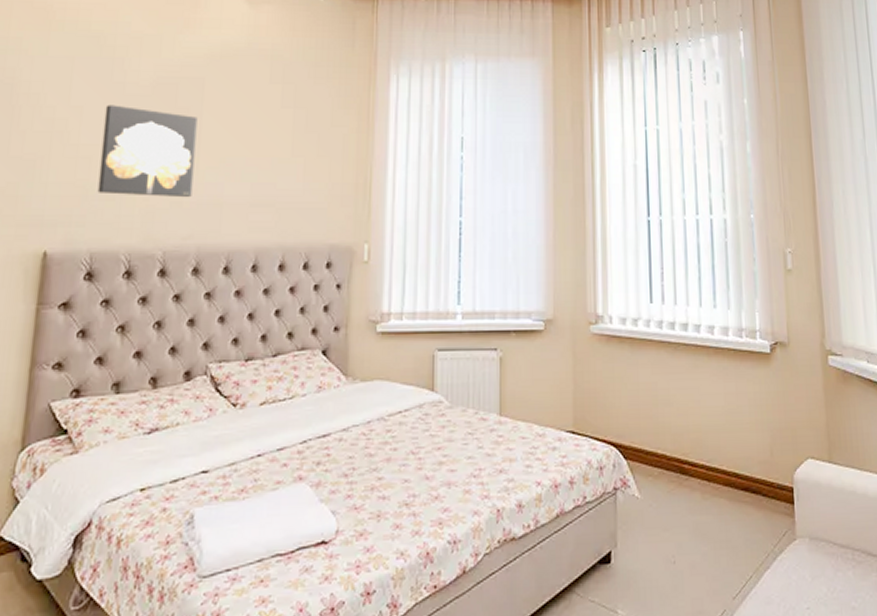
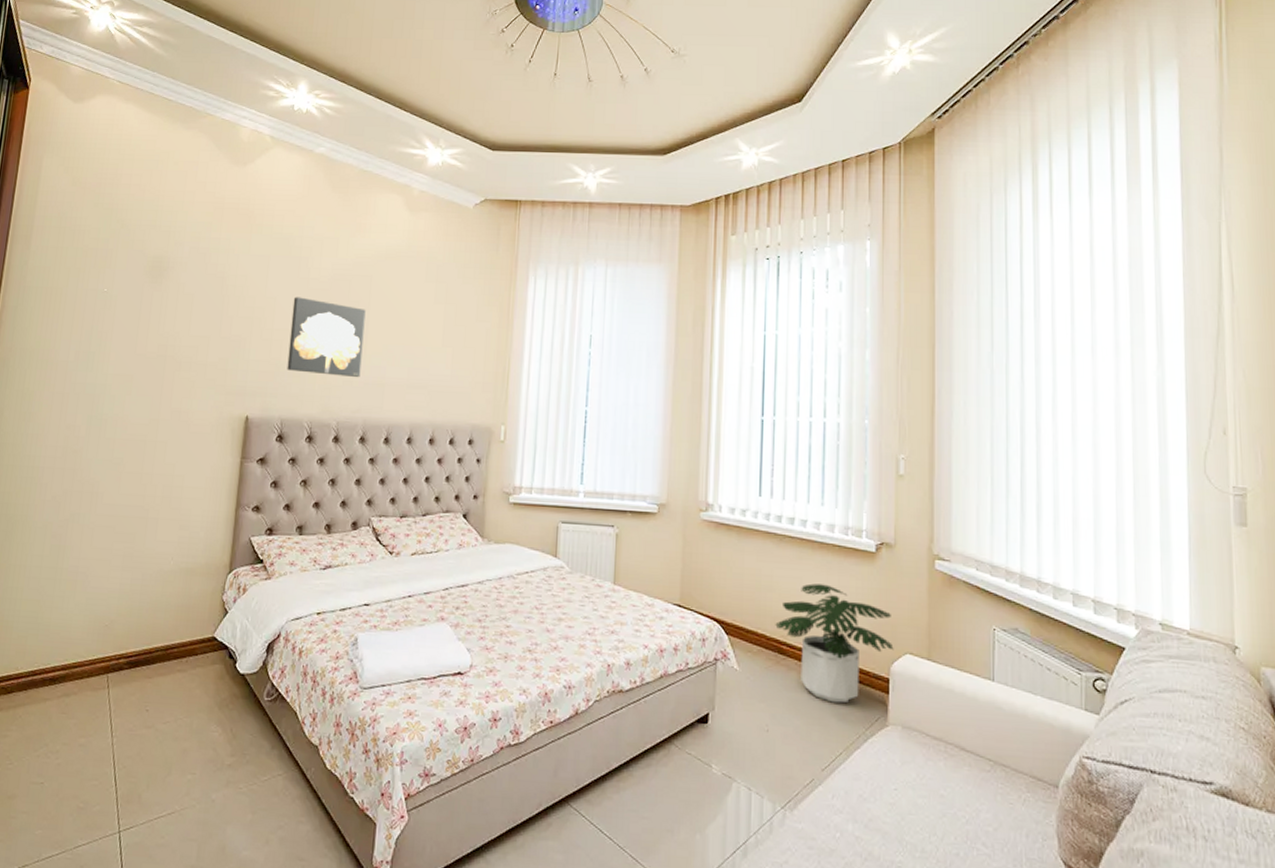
potted plant: none [675,392,796,522] -> present [775,583,894,704]

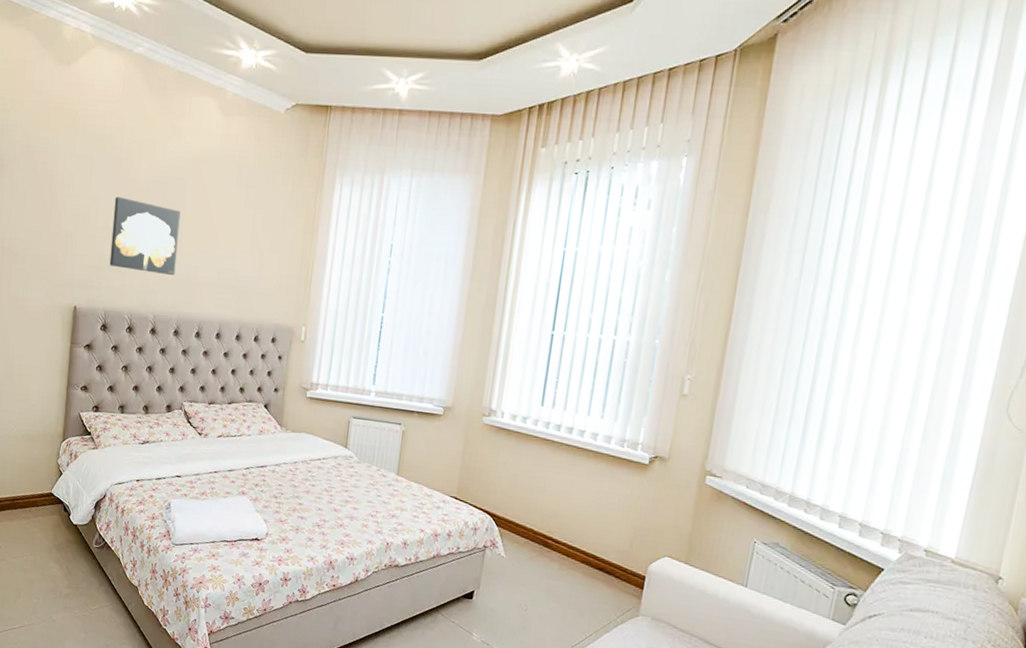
potted plant: present [775,583,894,704] -> none [543,488,656,594]

